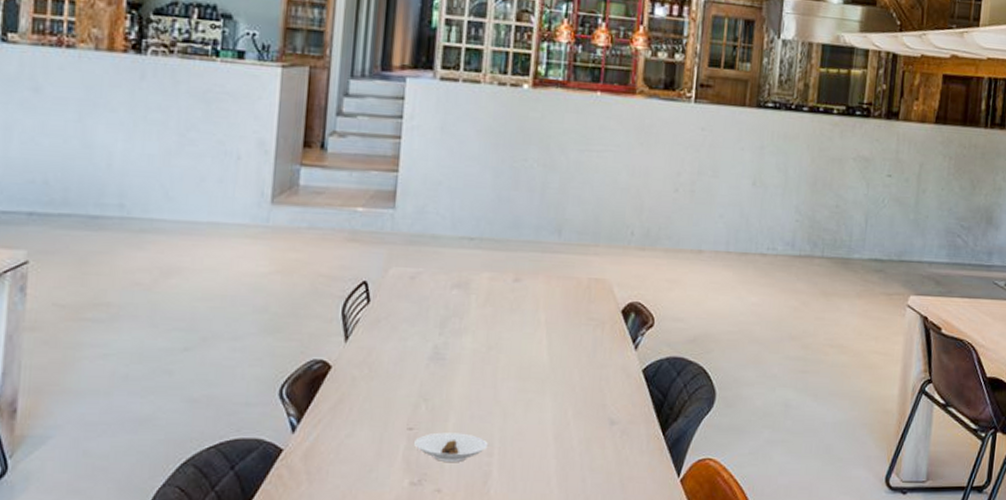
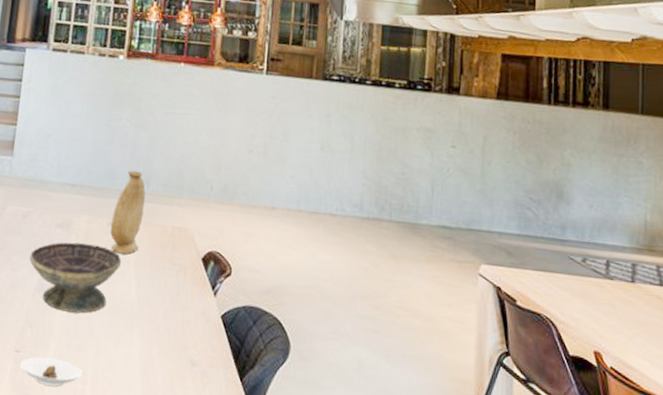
decorative bowl: none [421,303,531,381] -> present [29,242,122,314]
vase: none [516,218,558,313] -> present [110,170,146,255]

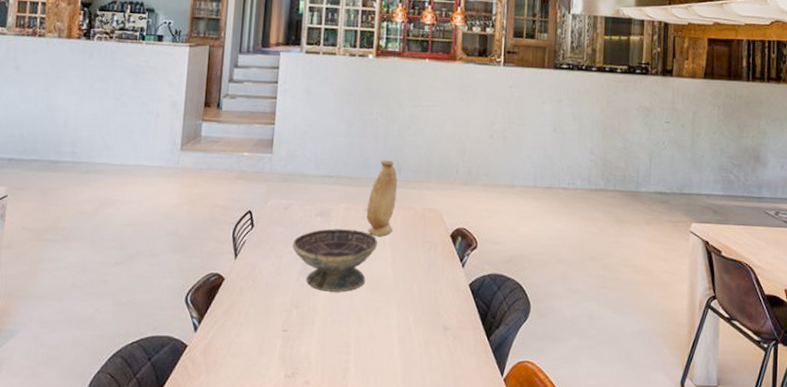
saucer: present [20,357,83,387] -> none [288,334,346,359]

